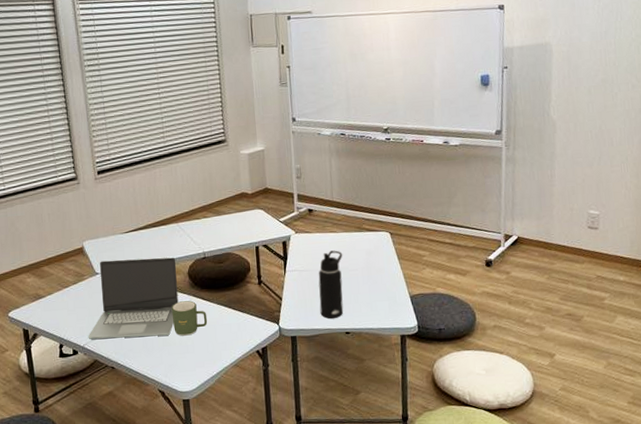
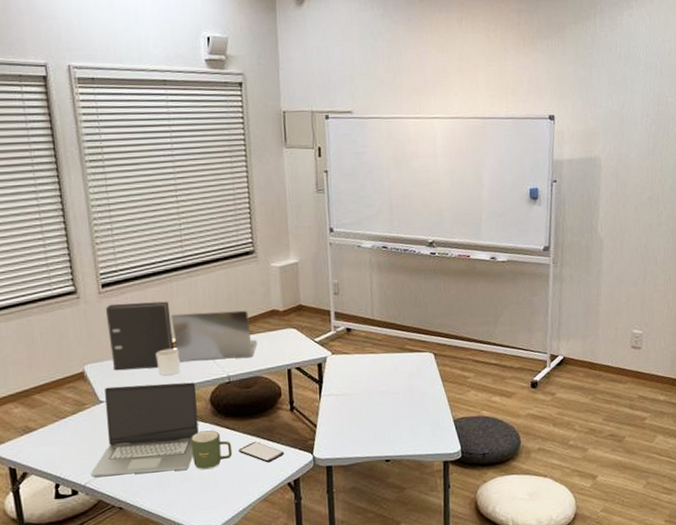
binder: none [100,185,157,247] -> present [105,301,174,371]
mug: none [142,227,163,252] -> present [155,348,181,376]
laptop: none [154,193,229,239] -> present [171,310,257,362]
smartphone: none [213,312,253,332] -> present [239,442,284,463]
water bottle: present [318,250,344,319] -> none [356,372,384,446]

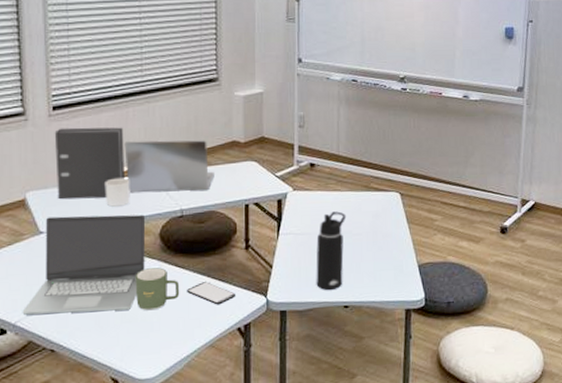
water bottle: none [356,372,384,446] -> present [316,211,347,290]

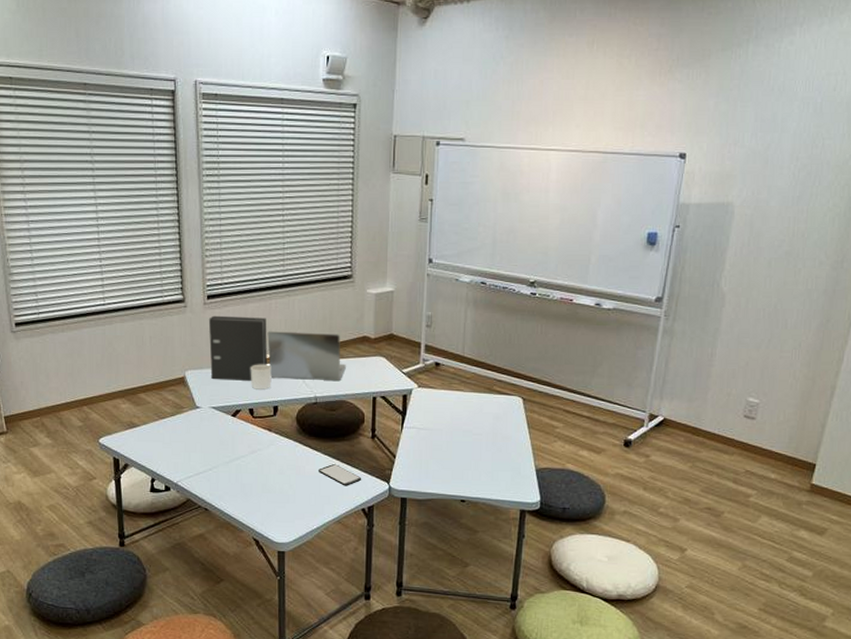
laptop: present [22,214,146,315] -> none [182,394,285,482]
mug: present [135,267,180,311] -> none [274,447,313,485]
water bottle: present [316,211,347,290] -> none [435,410,468,484]

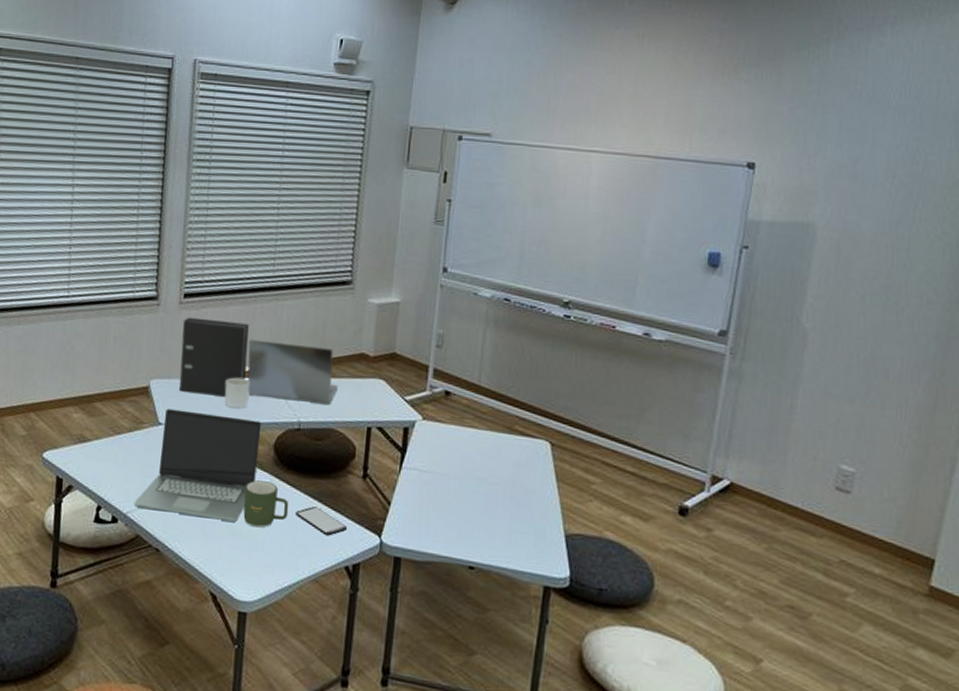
laptop: none [182,394,285,482] -> present [134,408,262,522]
mug: none [274,447,313,485] -> present [243,480,289,528]

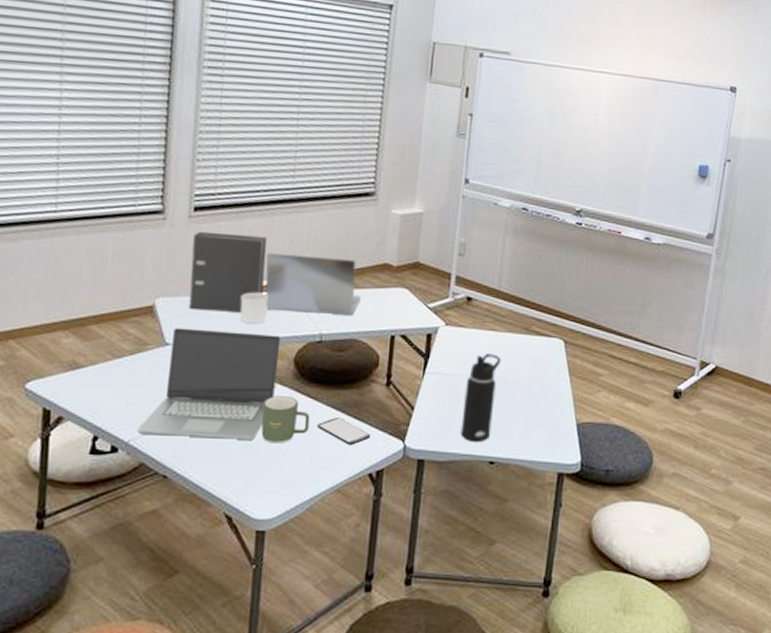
water bottle: none [438,451,482,544] -> present [460,353,502,441]

